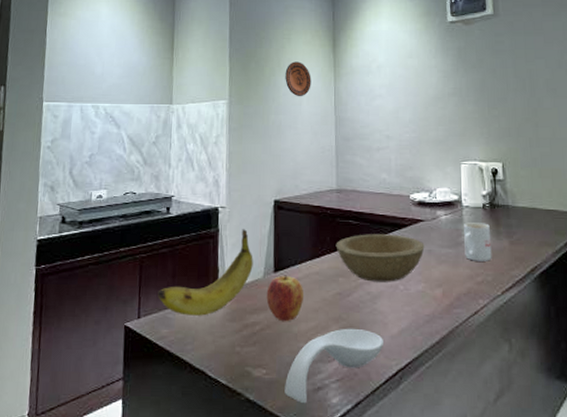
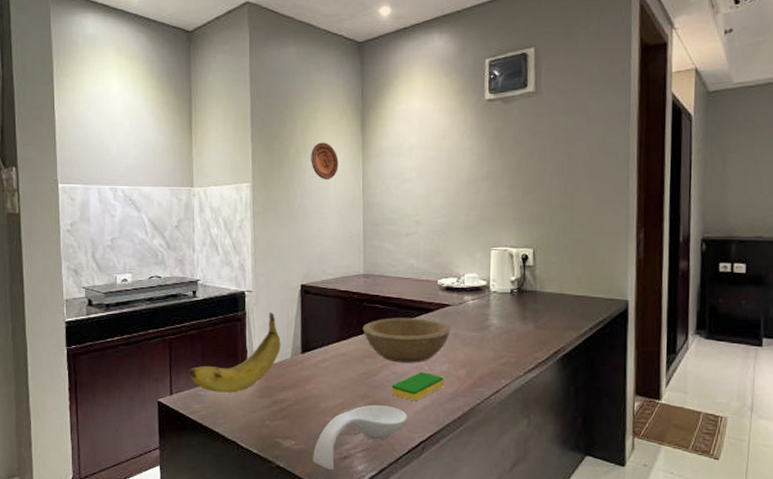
apple: present [266,275,304,322] -> none [294,356,331,399]
dish sponge: none [366,292,421,325] -> present [391,372,444,402]
mug: present [464,223,492,261] -> none [490,307,517,344]

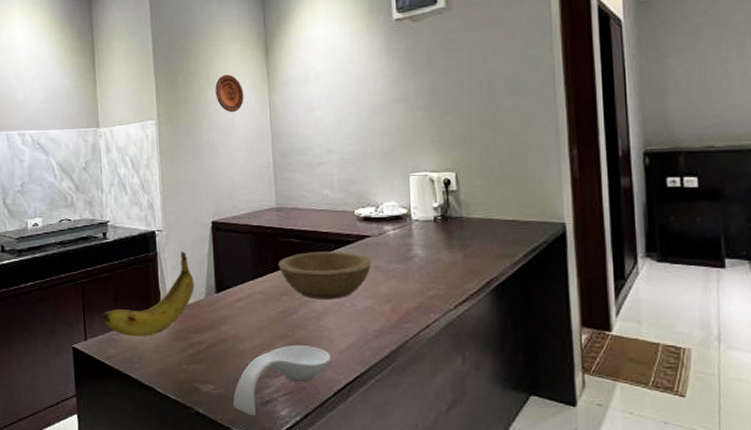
dish sponge: present [391,372,444,402] -> none [312,309,369,341]

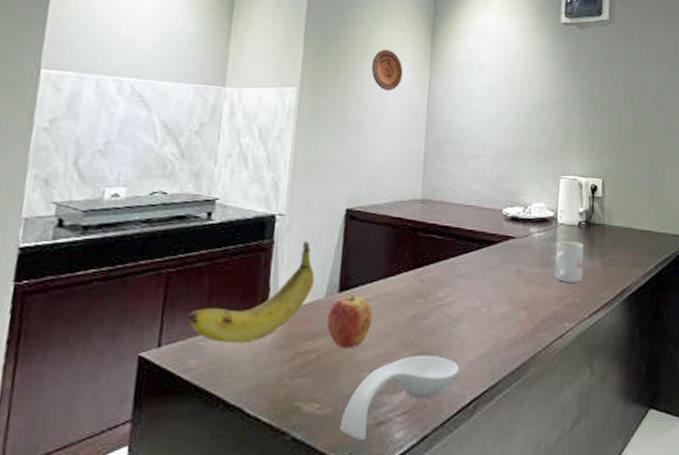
apple: none [209,295,248,340] -> present [326,295,373,349]
bowl: present [278,251,372,299] -> none [414,250,514,304]
mug: none [413,236,444,276] -> present [555,241,584,283]

